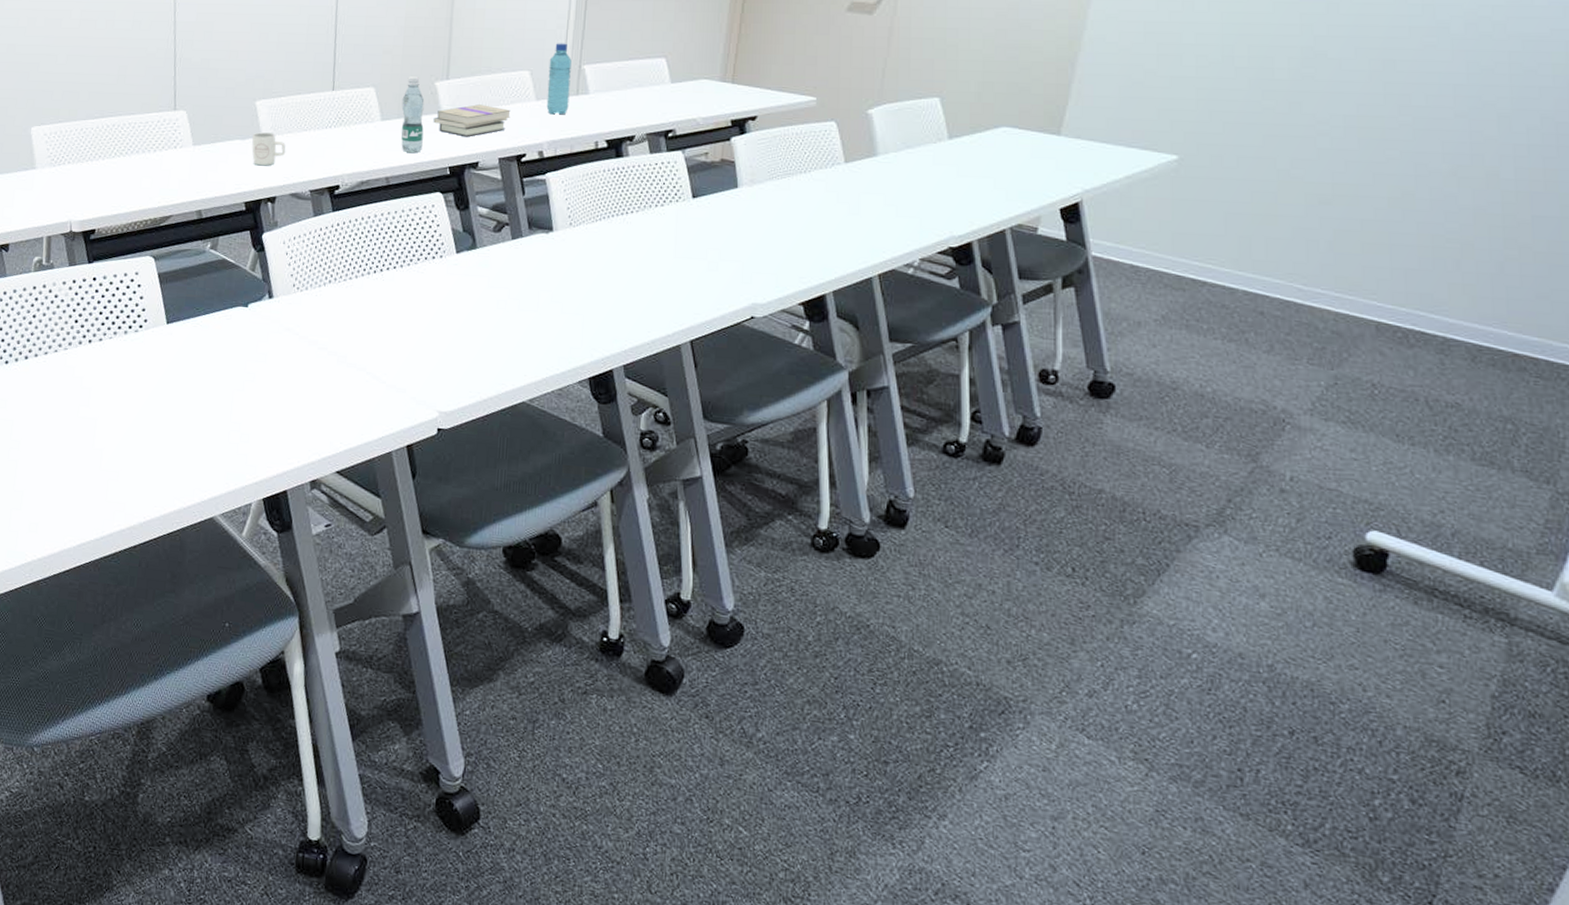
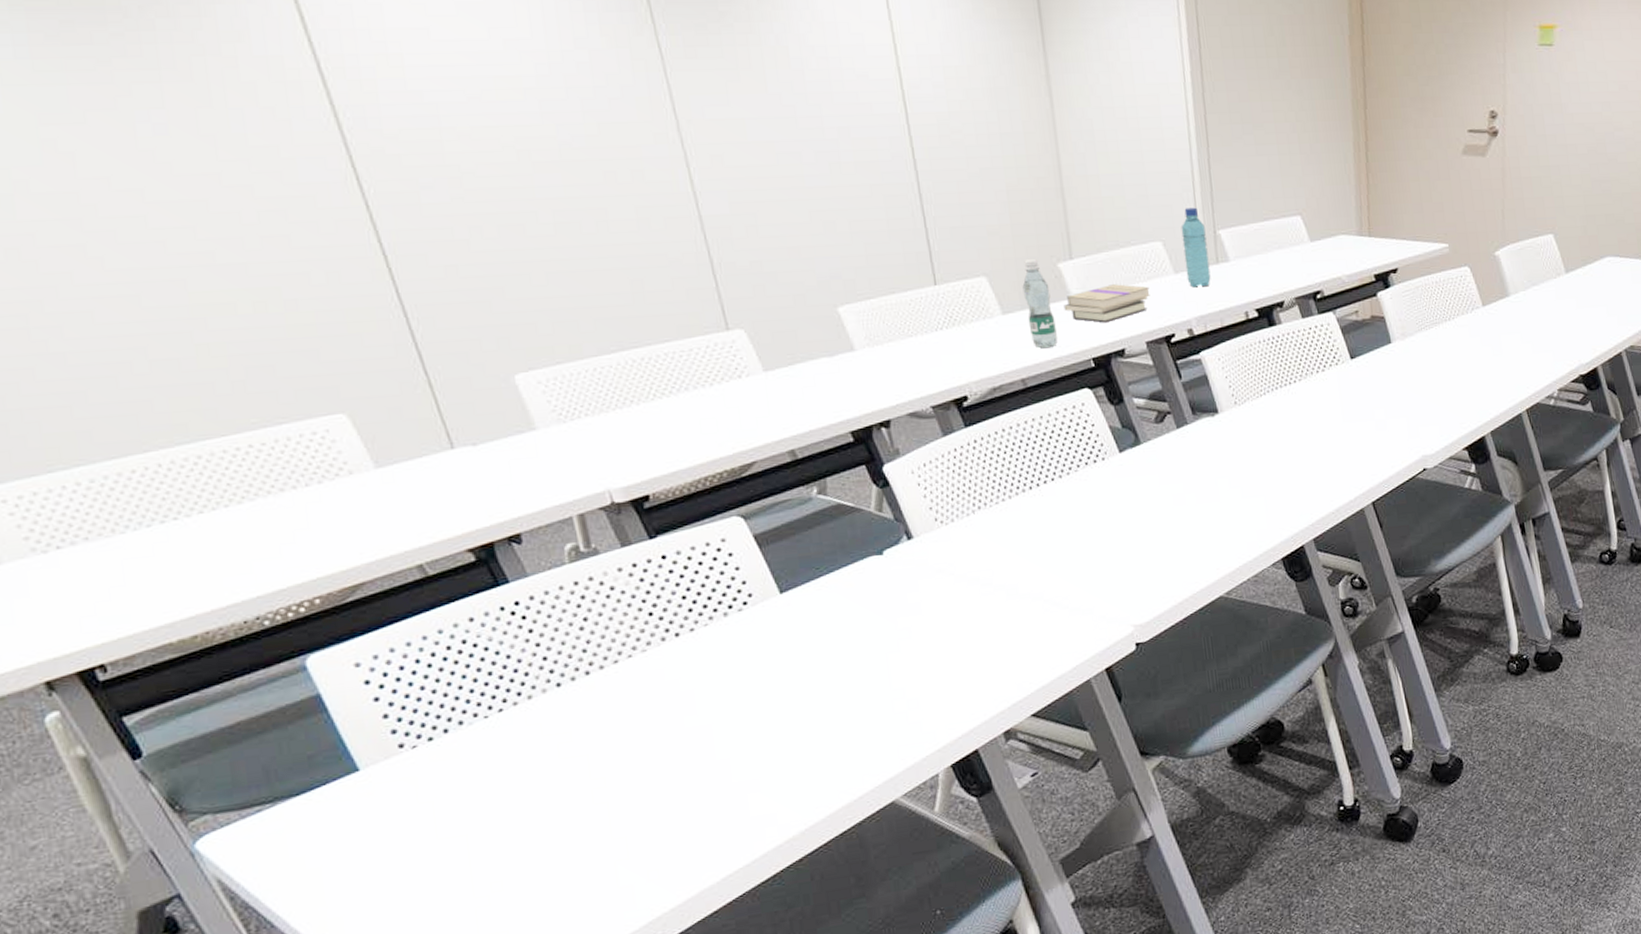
mug: present [251,132,286,166] -> none [843,344,891,386]

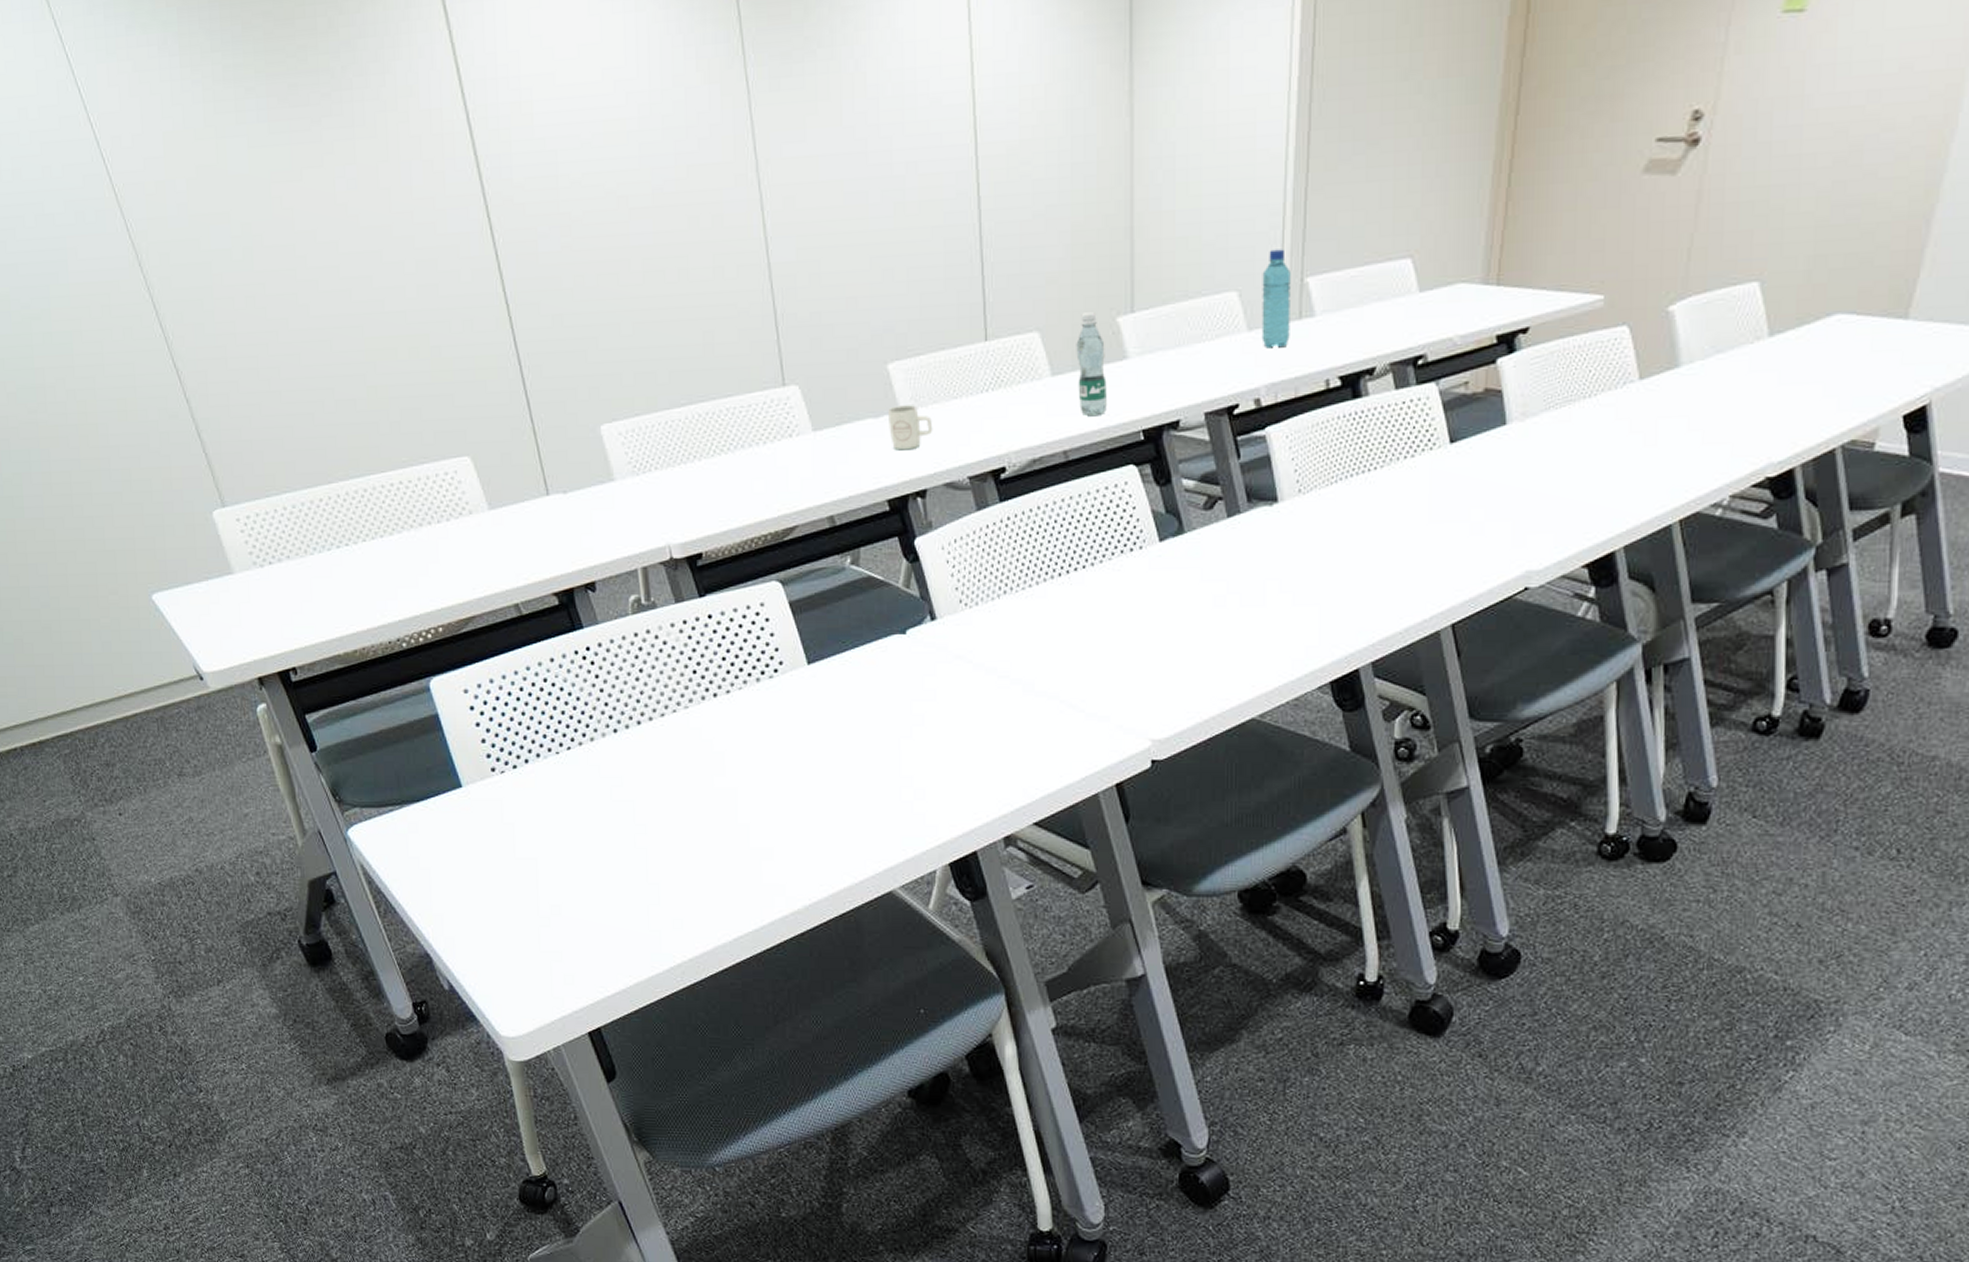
mug: none [843,344,891,386] -> present [888,405,933,451]
books: present [1063,284,1150,323] -> none [1118,343,1216,389]

